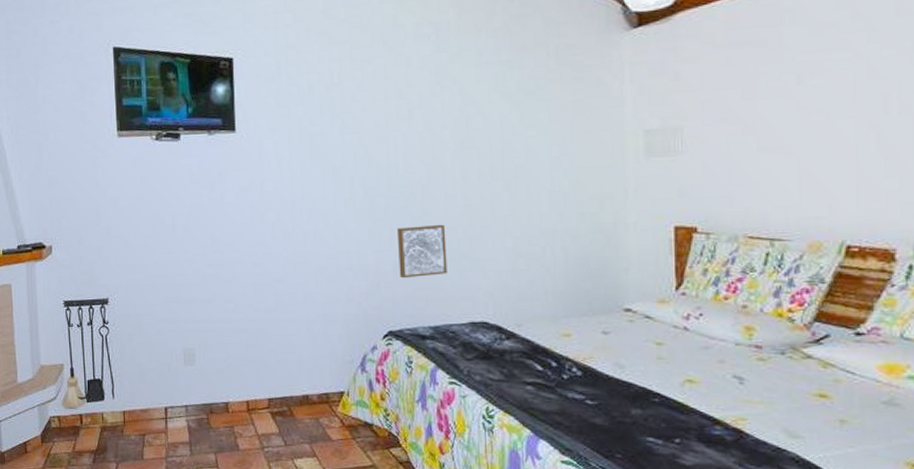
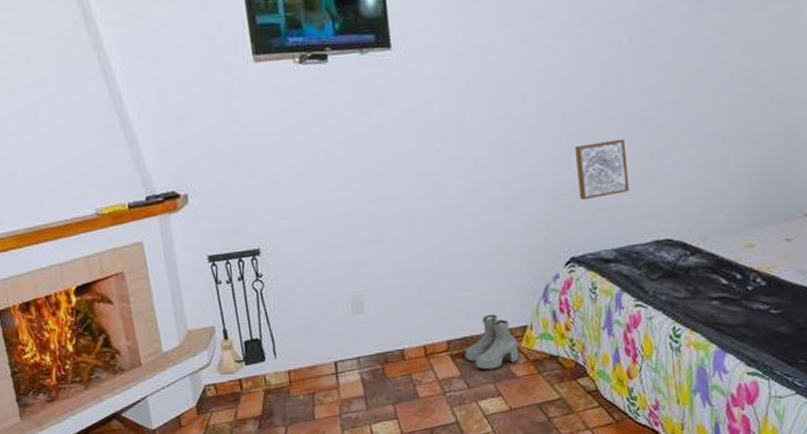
boots: none [284,378,336,430] -> present [464,314,520,370]

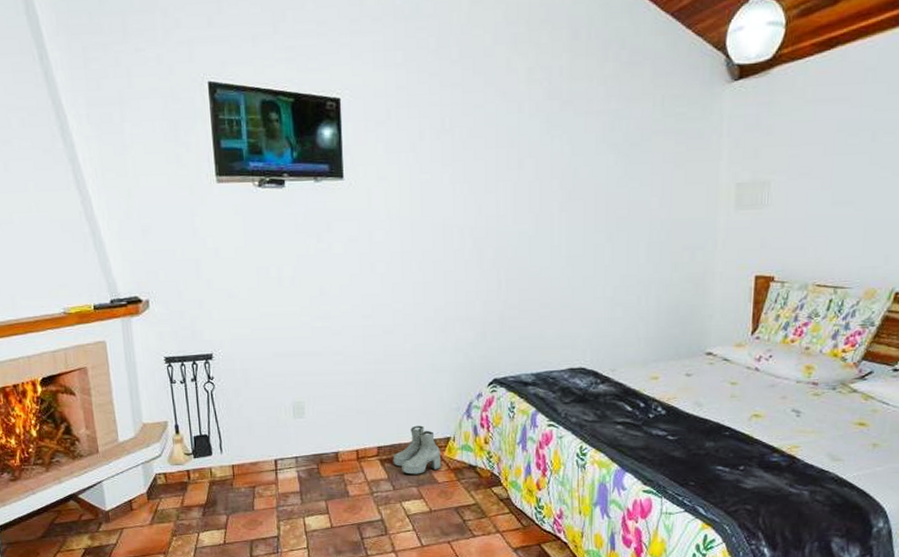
wall art: present [574,139,629,200] -> none [503,275,550,328]

